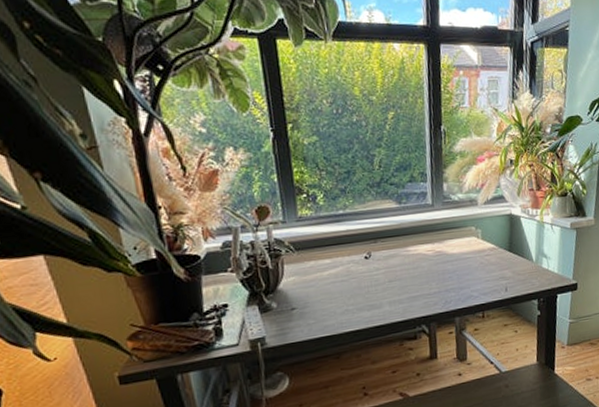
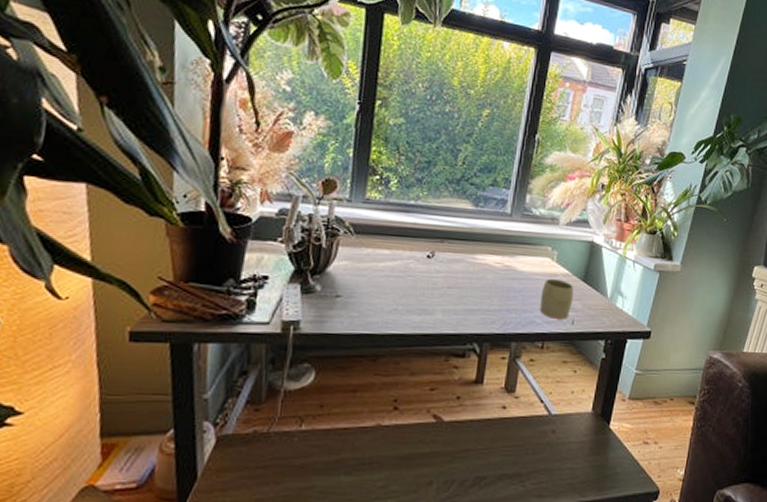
mug: none [473,254,503,290] -> present [540,278,574,319]

